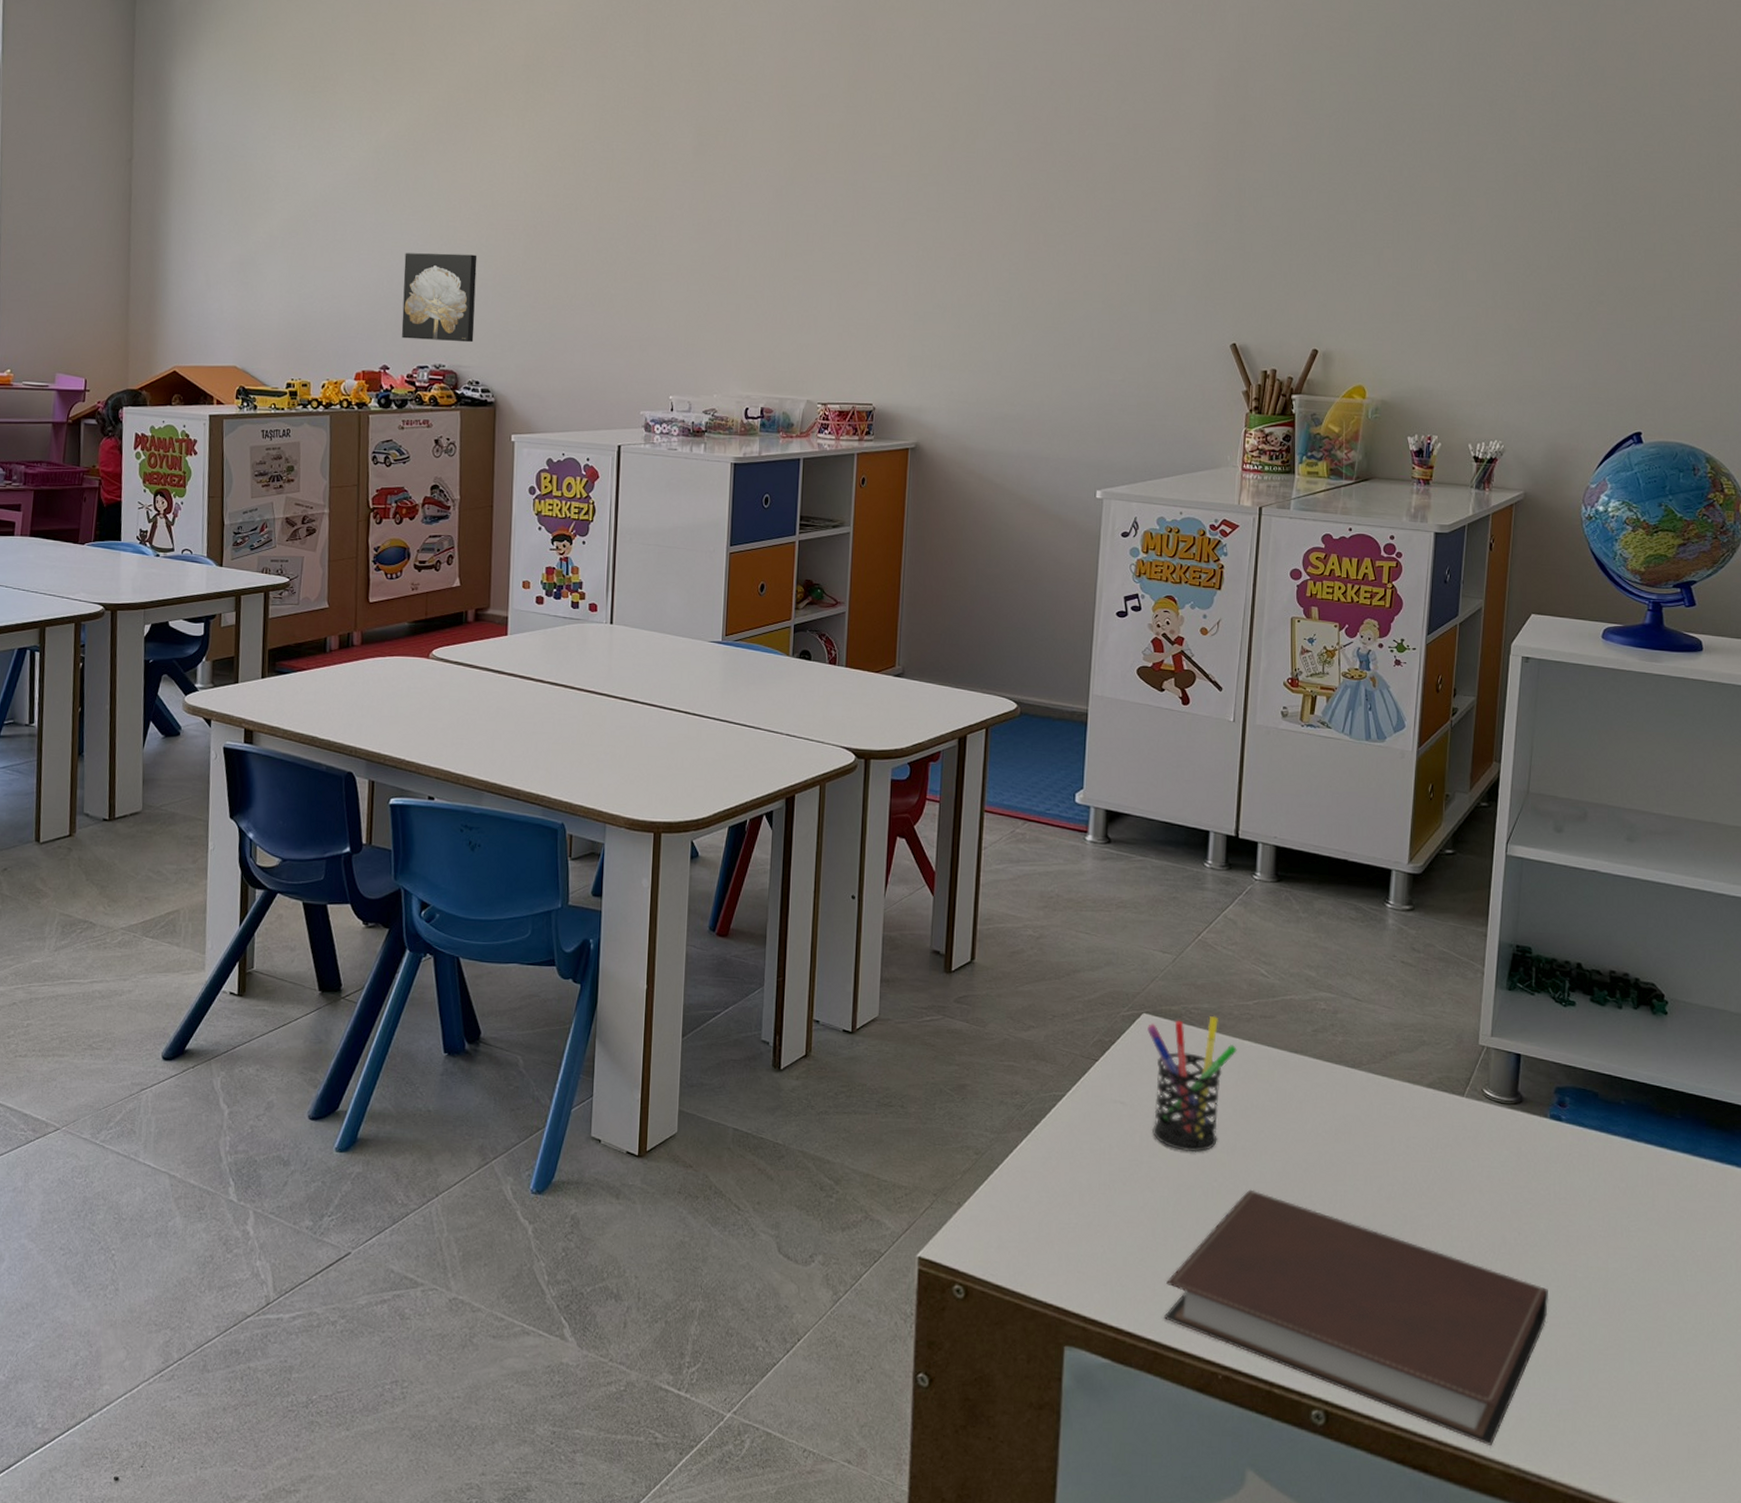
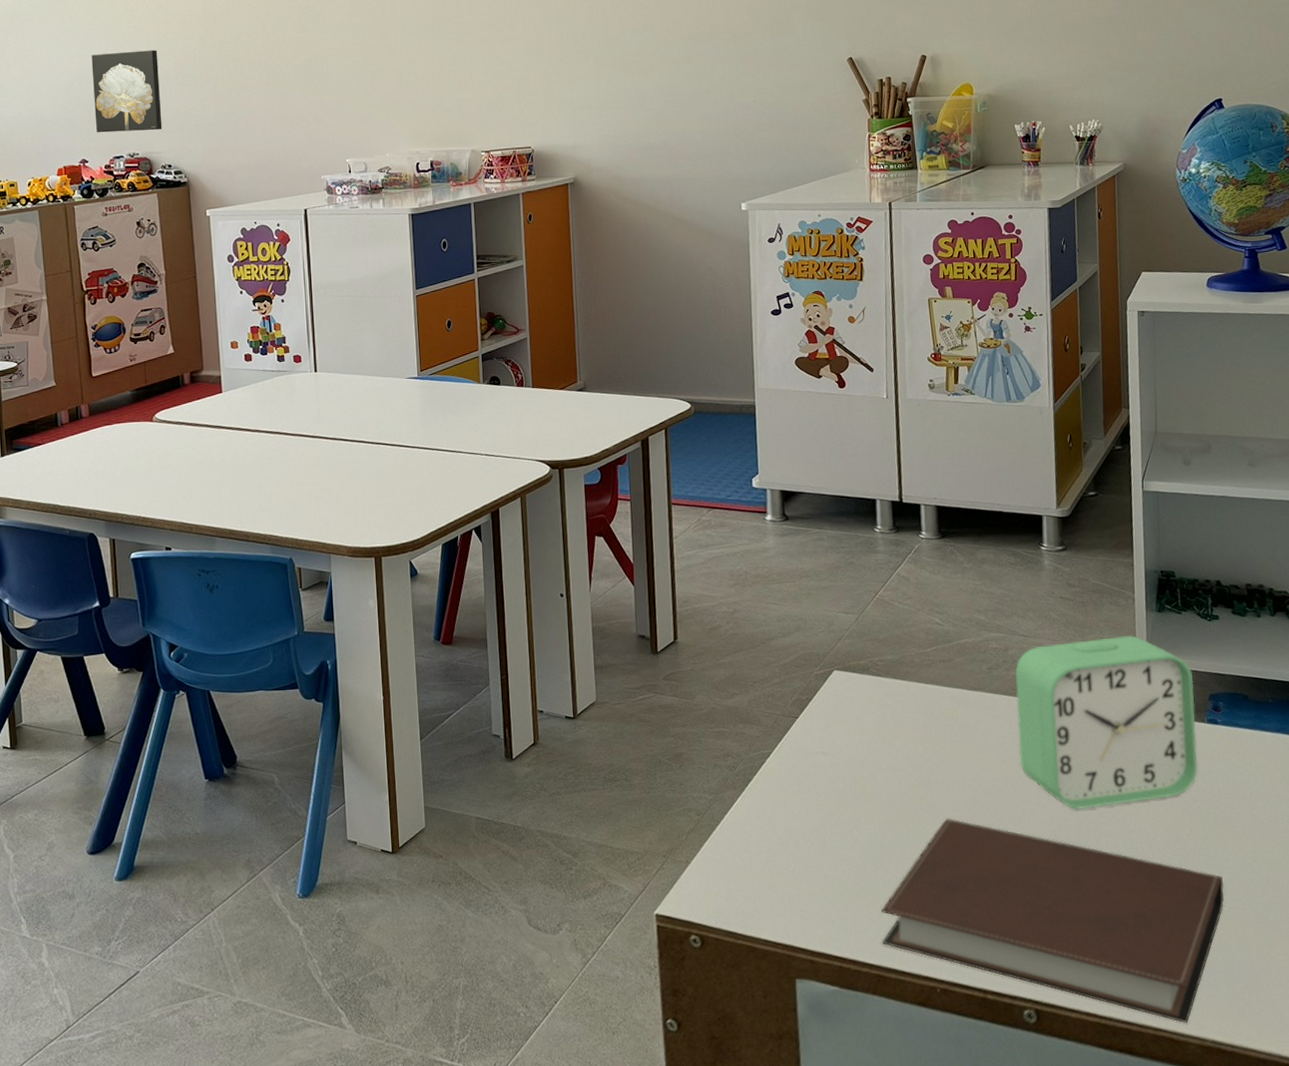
pen holder: present [1147,1015,1237,1153] -> none [839,665,922,791]
alarm clock: none [1337,1011,1540,1198] -> present [1014,635,1198,810]

